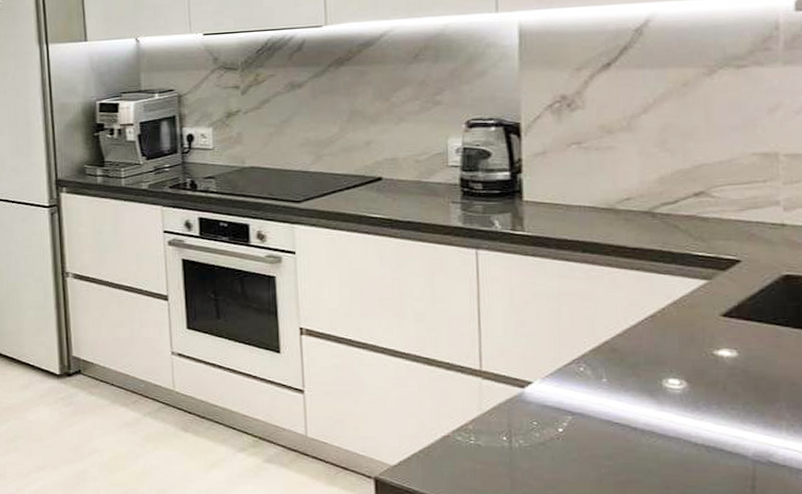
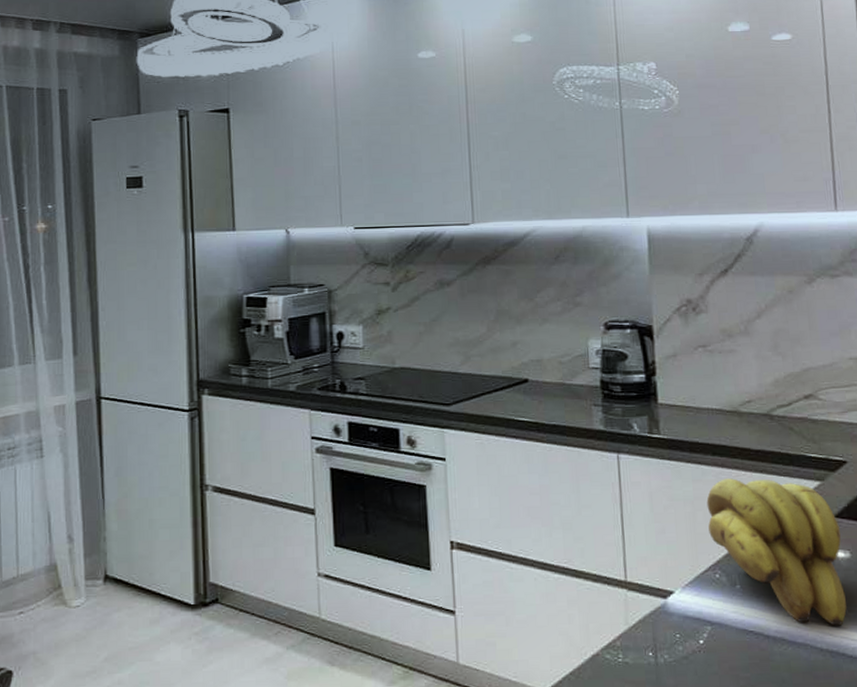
banana bunch: none [573,275,729,423] -> present [706,478,847,626]

